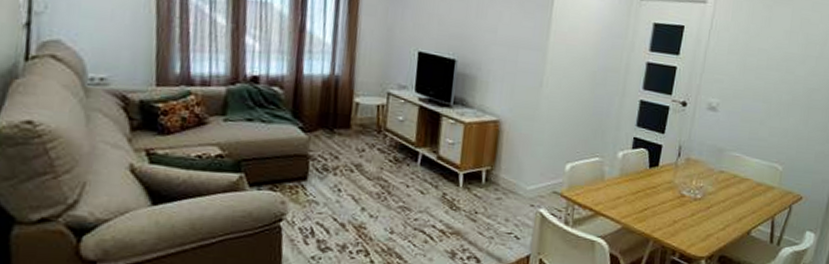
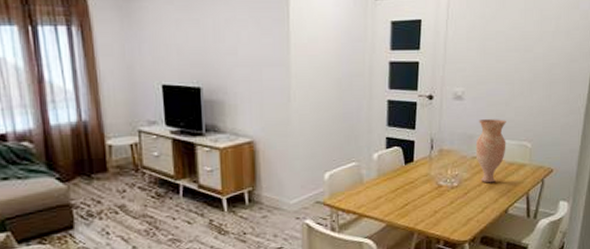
vase: none [723,134,759,201] -> present [475,119,506,183]

